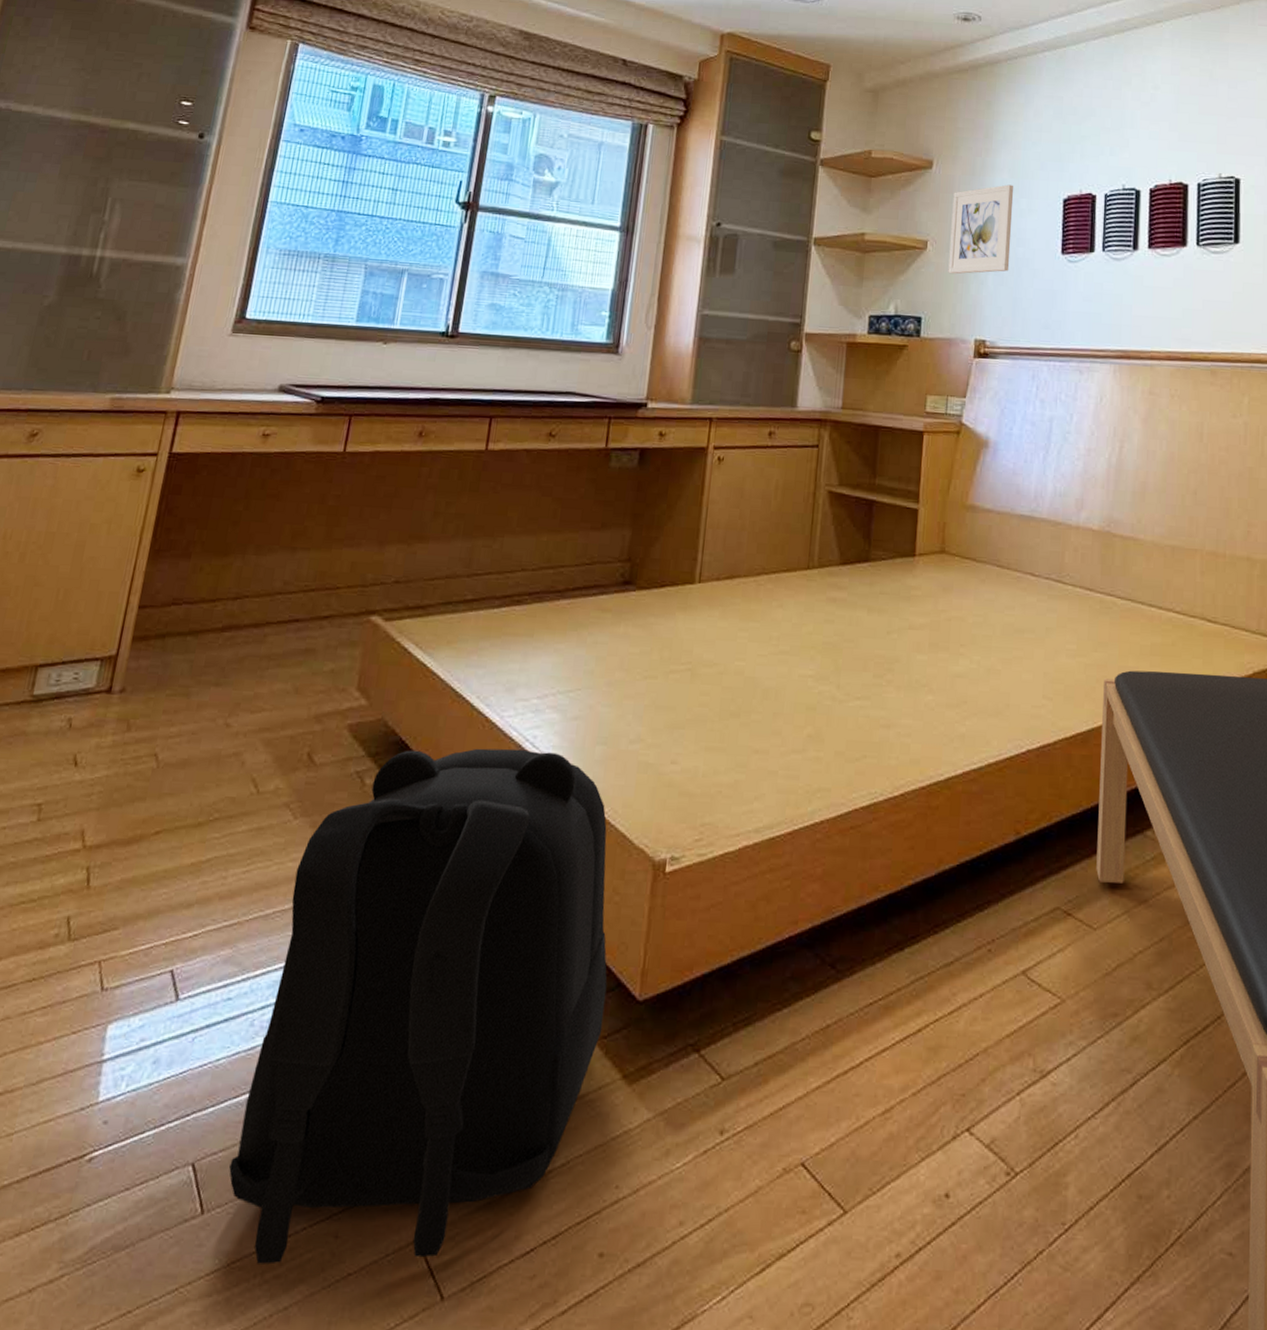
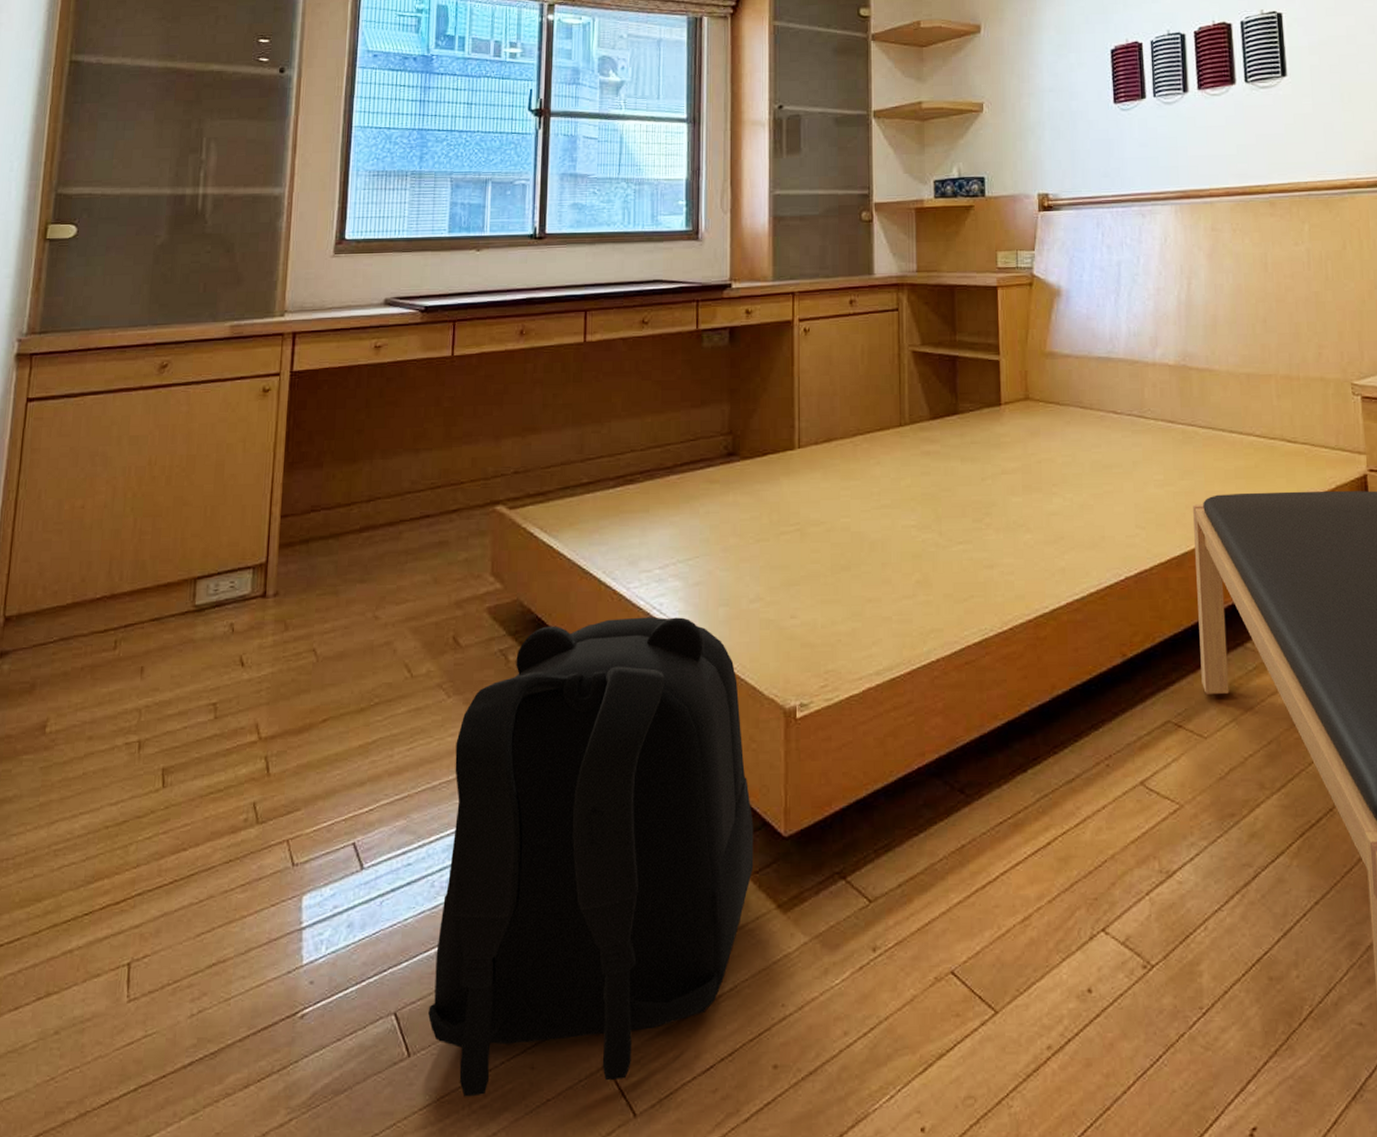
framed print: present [948,184,1014,274] -> none [1003,41,1065,133]

